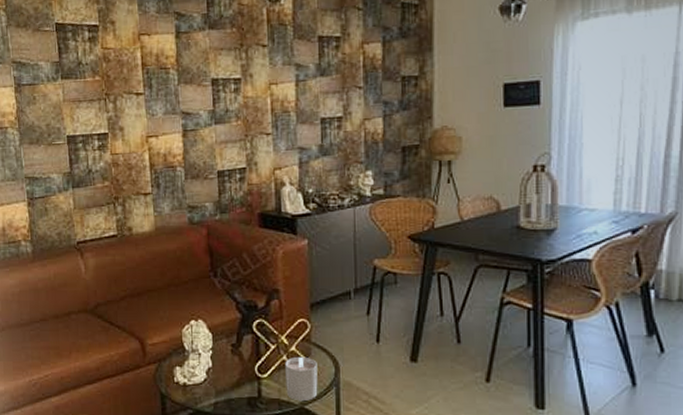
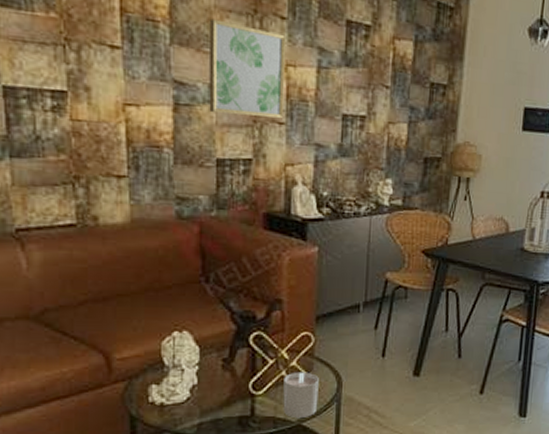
wall art: none [206,57,269,134] -> present [208,18,285,118]

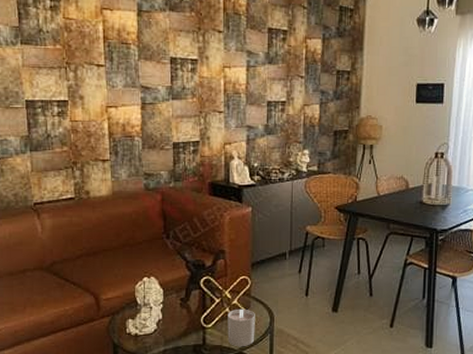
wall art: present [208,18,285,118] -> none [165,38,222,108]

